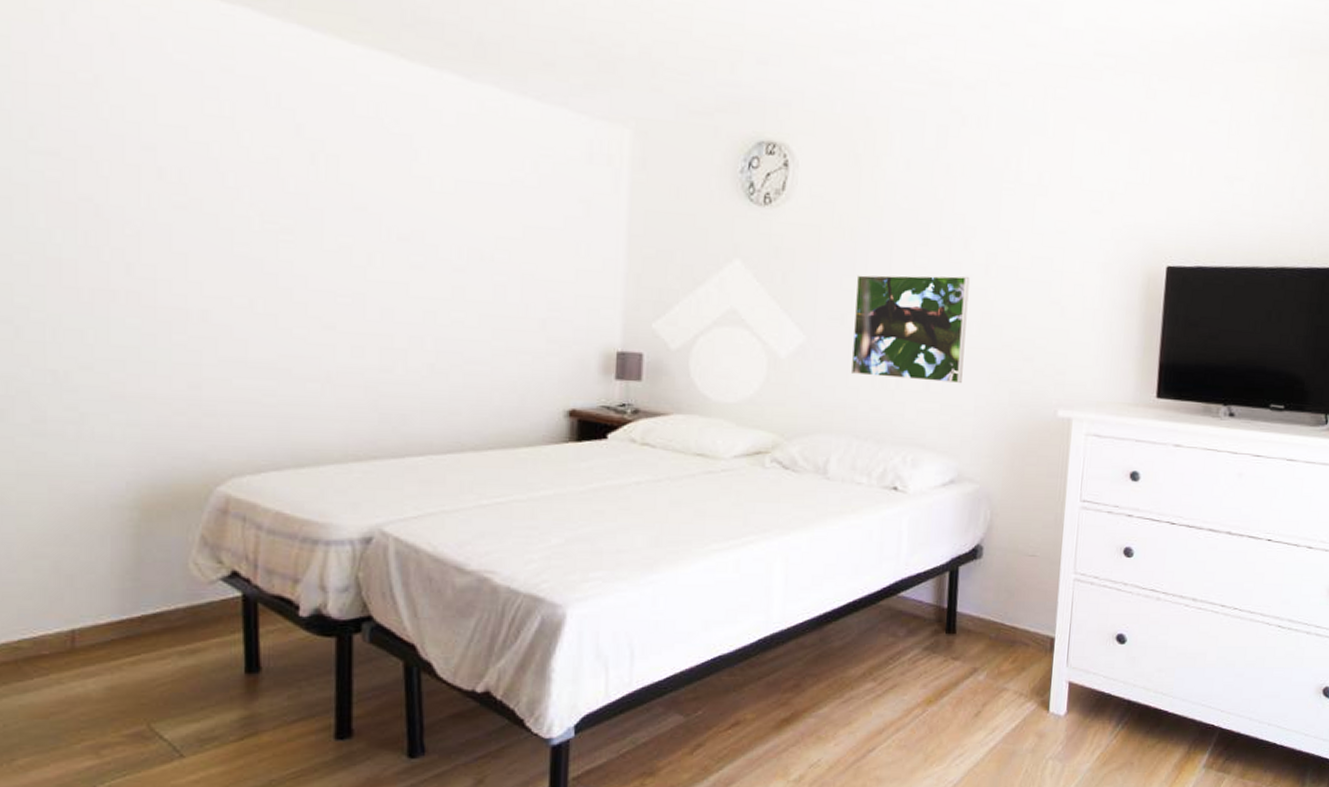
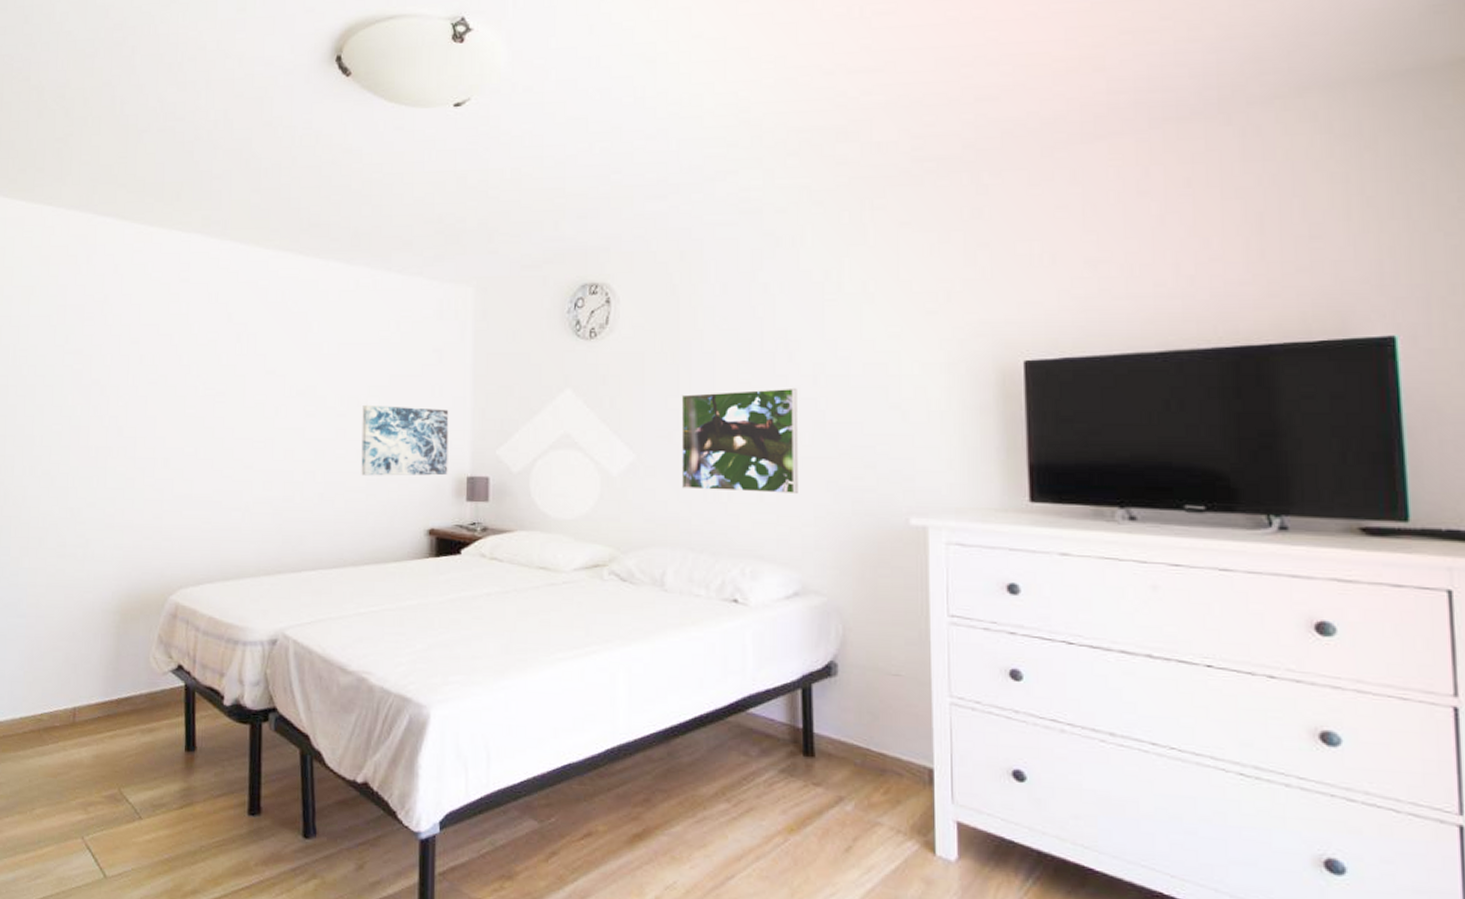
wall art: none [485,259,597,349] -> present [361,404,449,476]

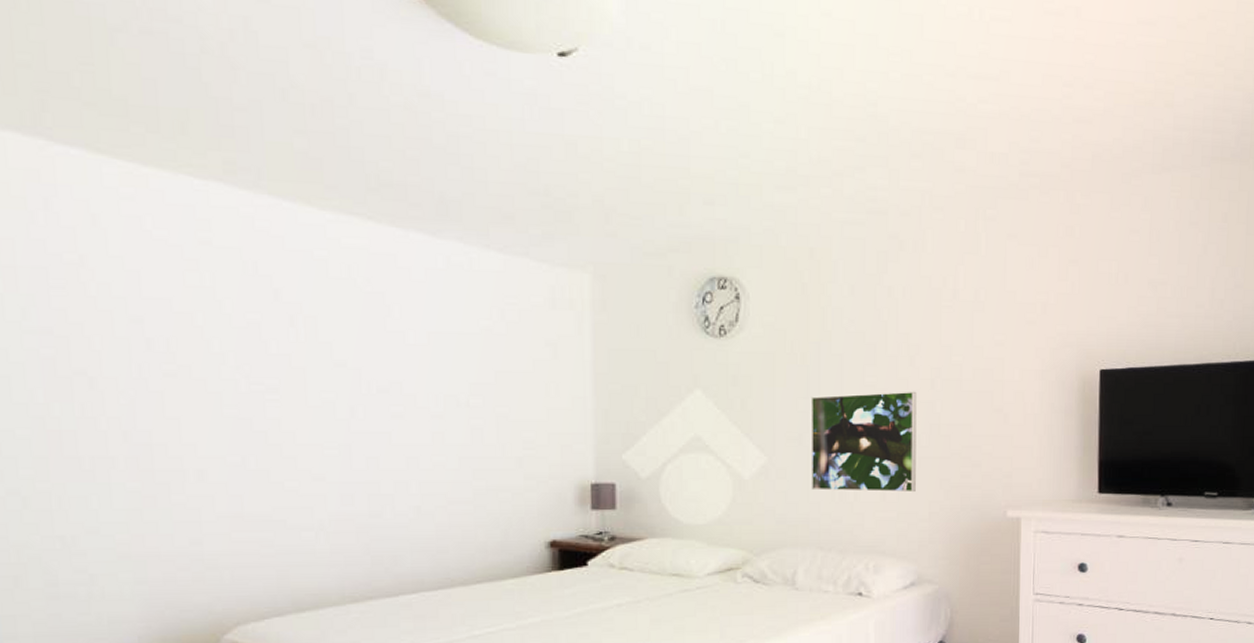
wall art: present [361,404,449,476] -> none [463,404,569,485]

